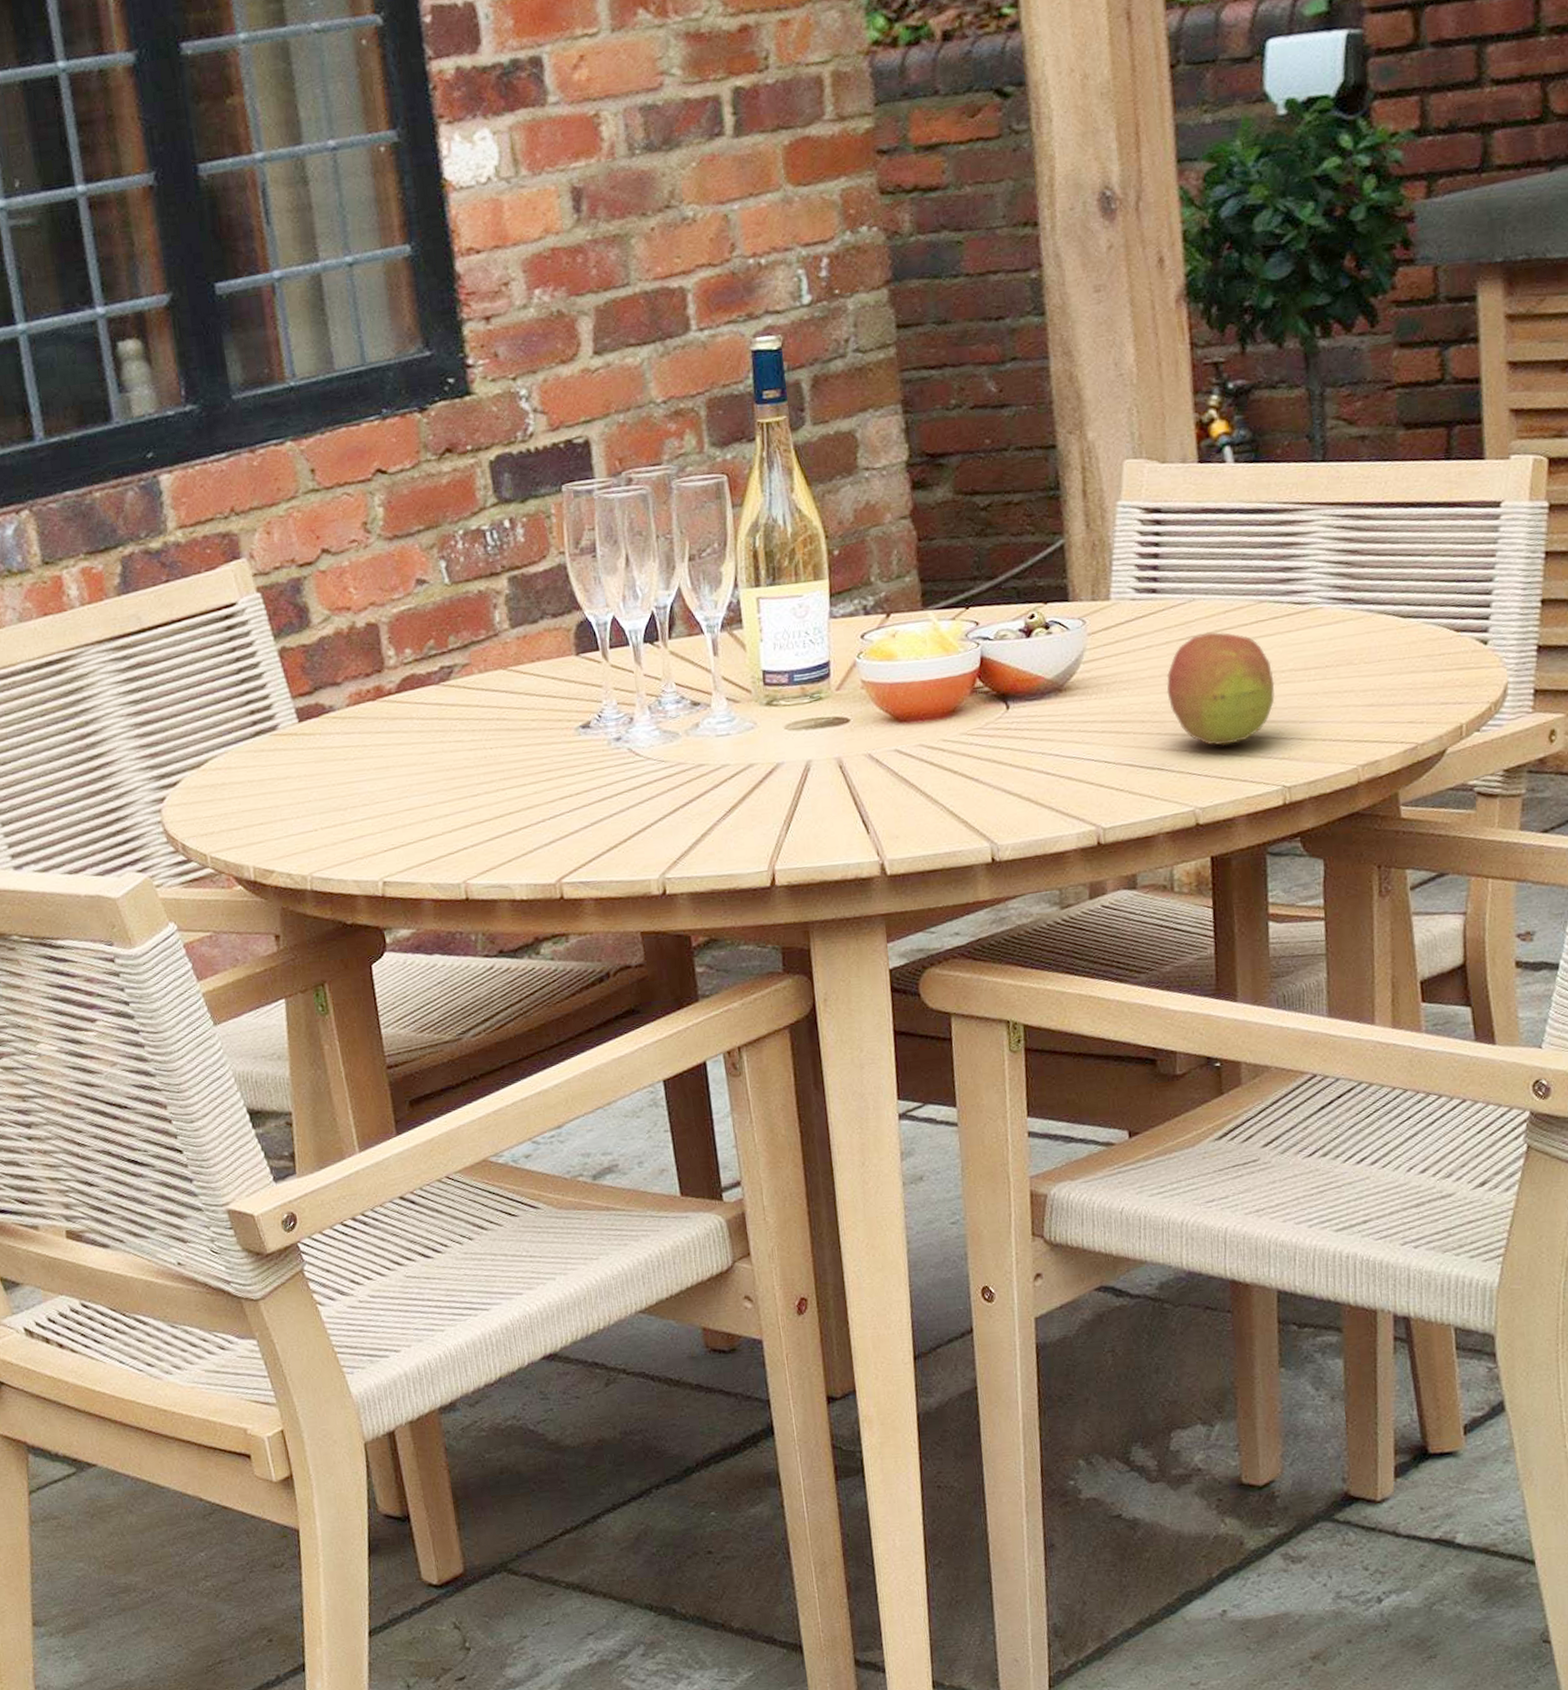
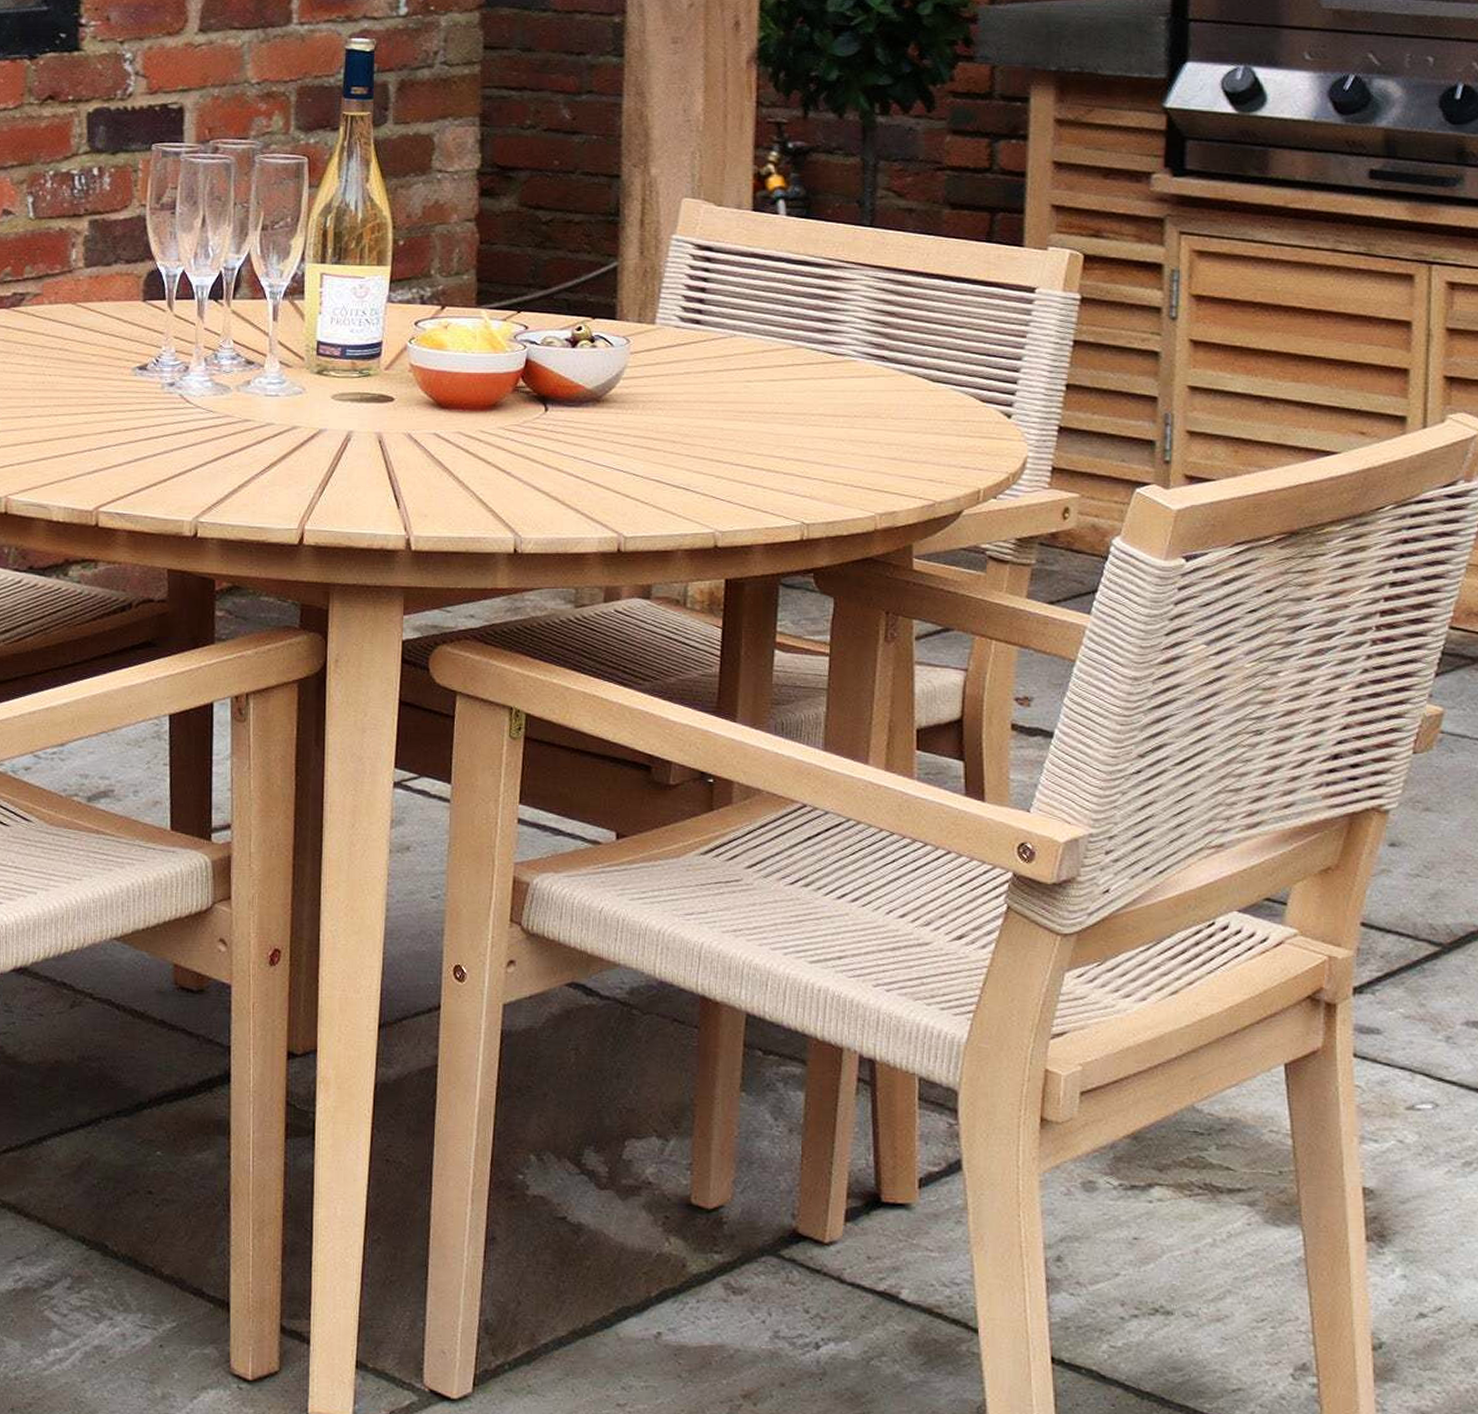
fruit: present [1166,632,1275,747] -> none [700,368,804,477]

